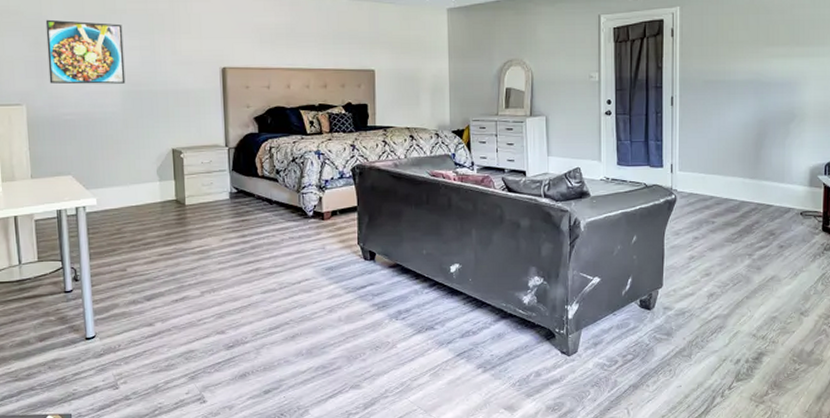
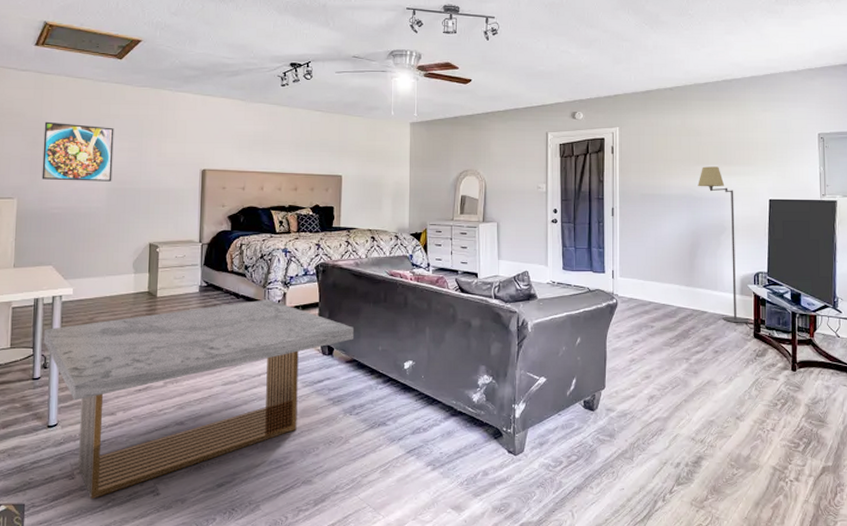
coffee table: none [70,204,397,407] -> present [43,299,355,499]
floor lamp: none [766,48,818,216] -> present [698,166,749,323]

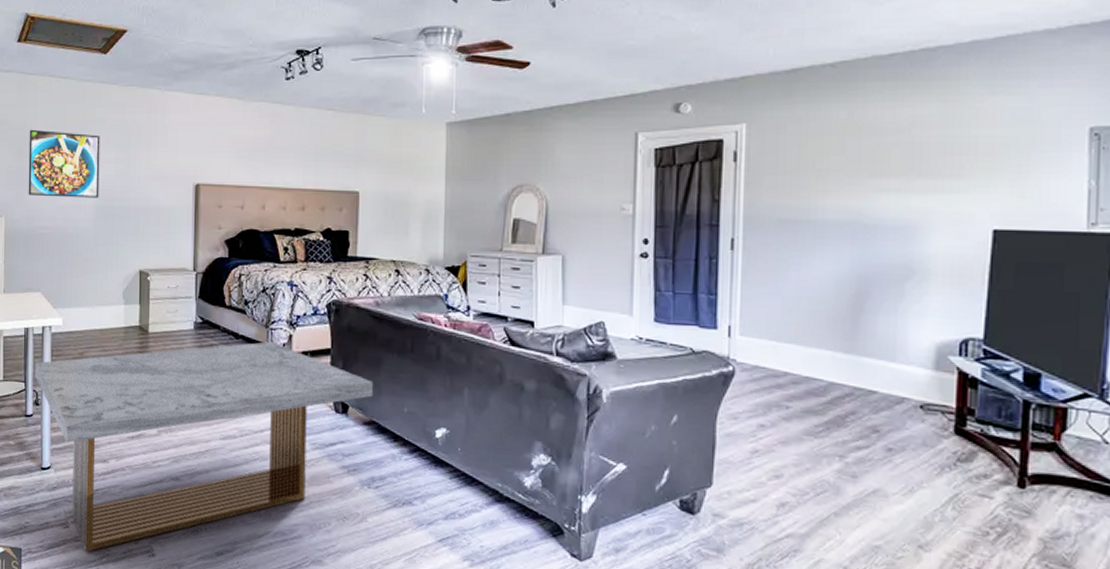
floor lamp: present [698,166,749,323] -> none [870,180,947,412]

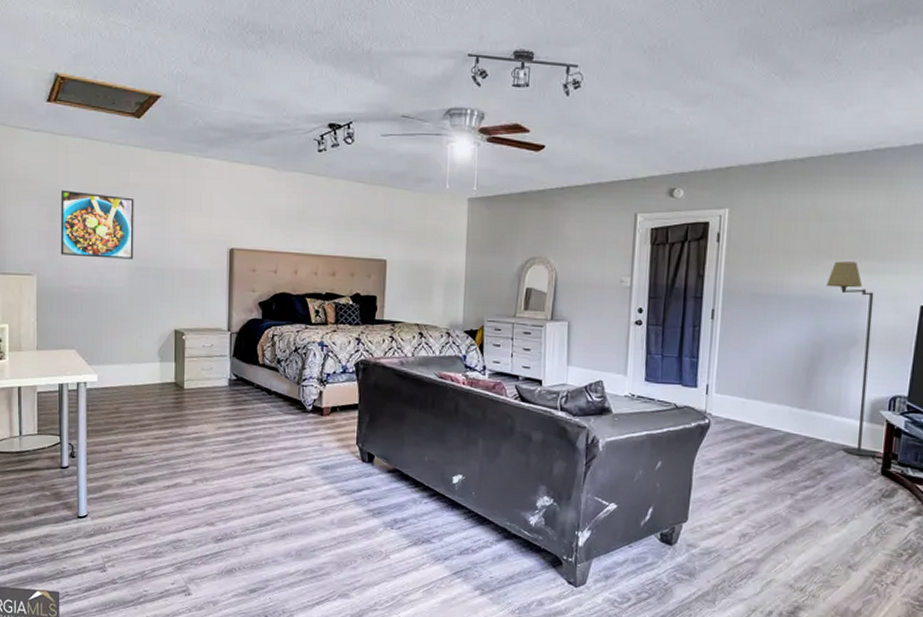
coffee table: present [34,341,374,552] -> none [70,397,398,593]
floor lamp: none [870,180,947,412] -> present [826,261,877,457]

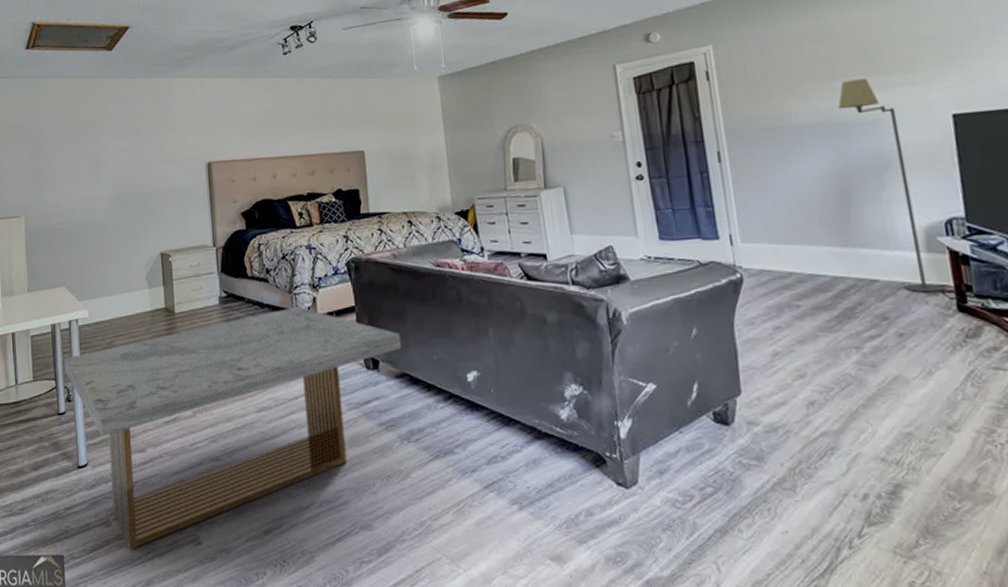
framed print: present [60,190,134,259] -> none [43,127,115,193]
coffee table: none [70,397,398,593] -> present [64,307,402,549]

